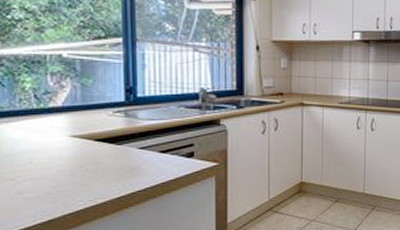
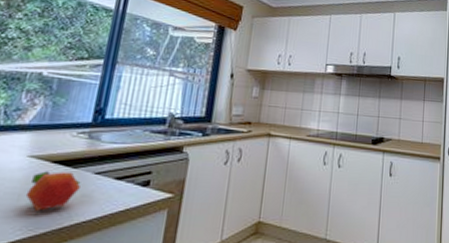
fruit: none [77,148,129,184] -> present [25,171,82,211]

